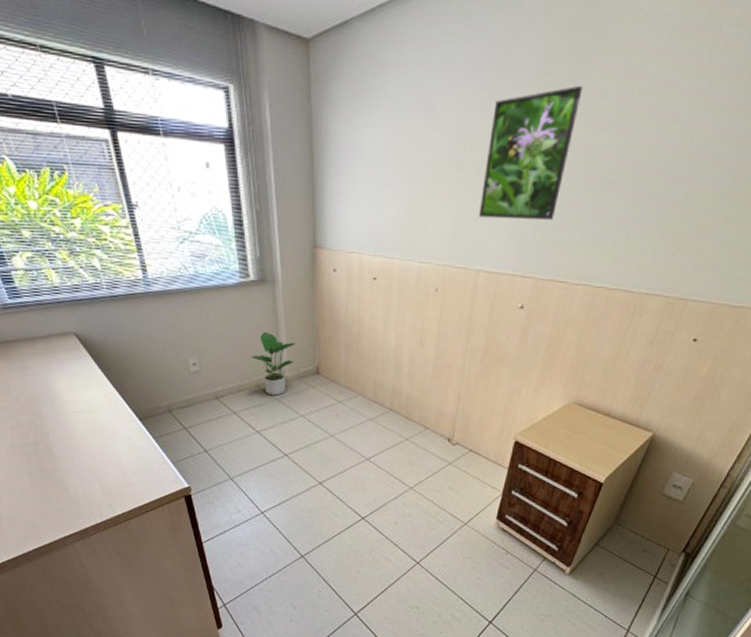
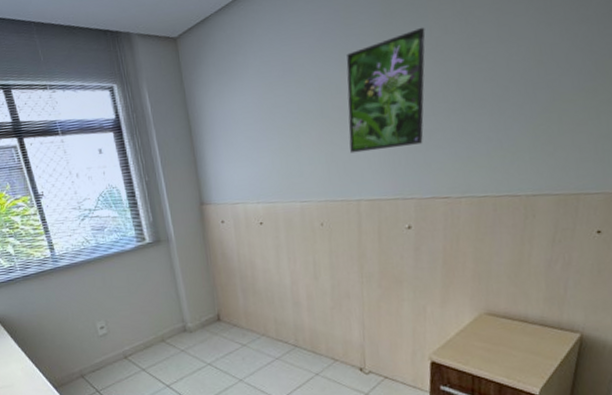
potted plant: present [251,331,295,396] -> none [154,287,195,348]

